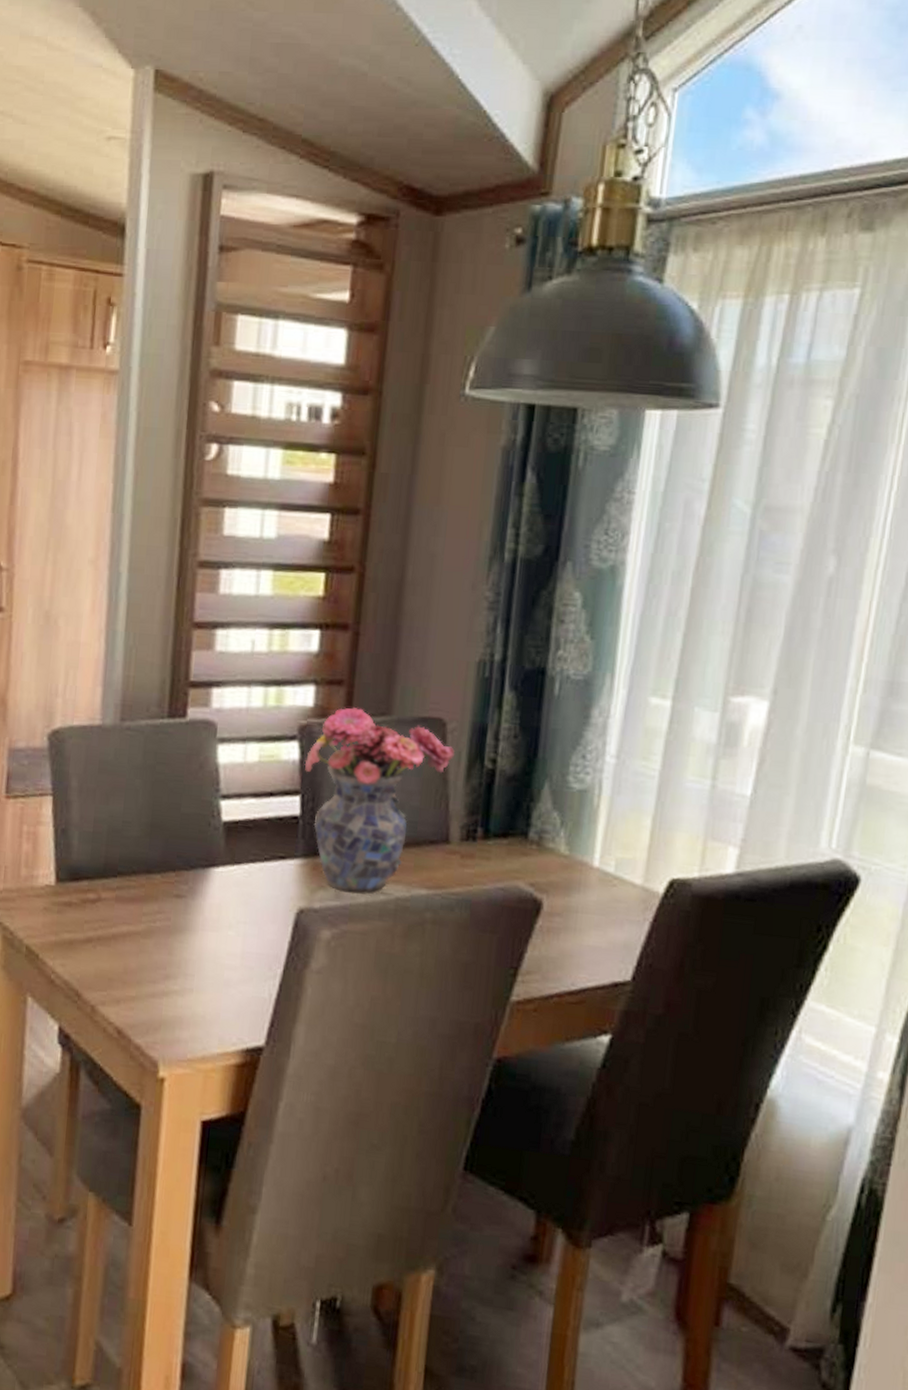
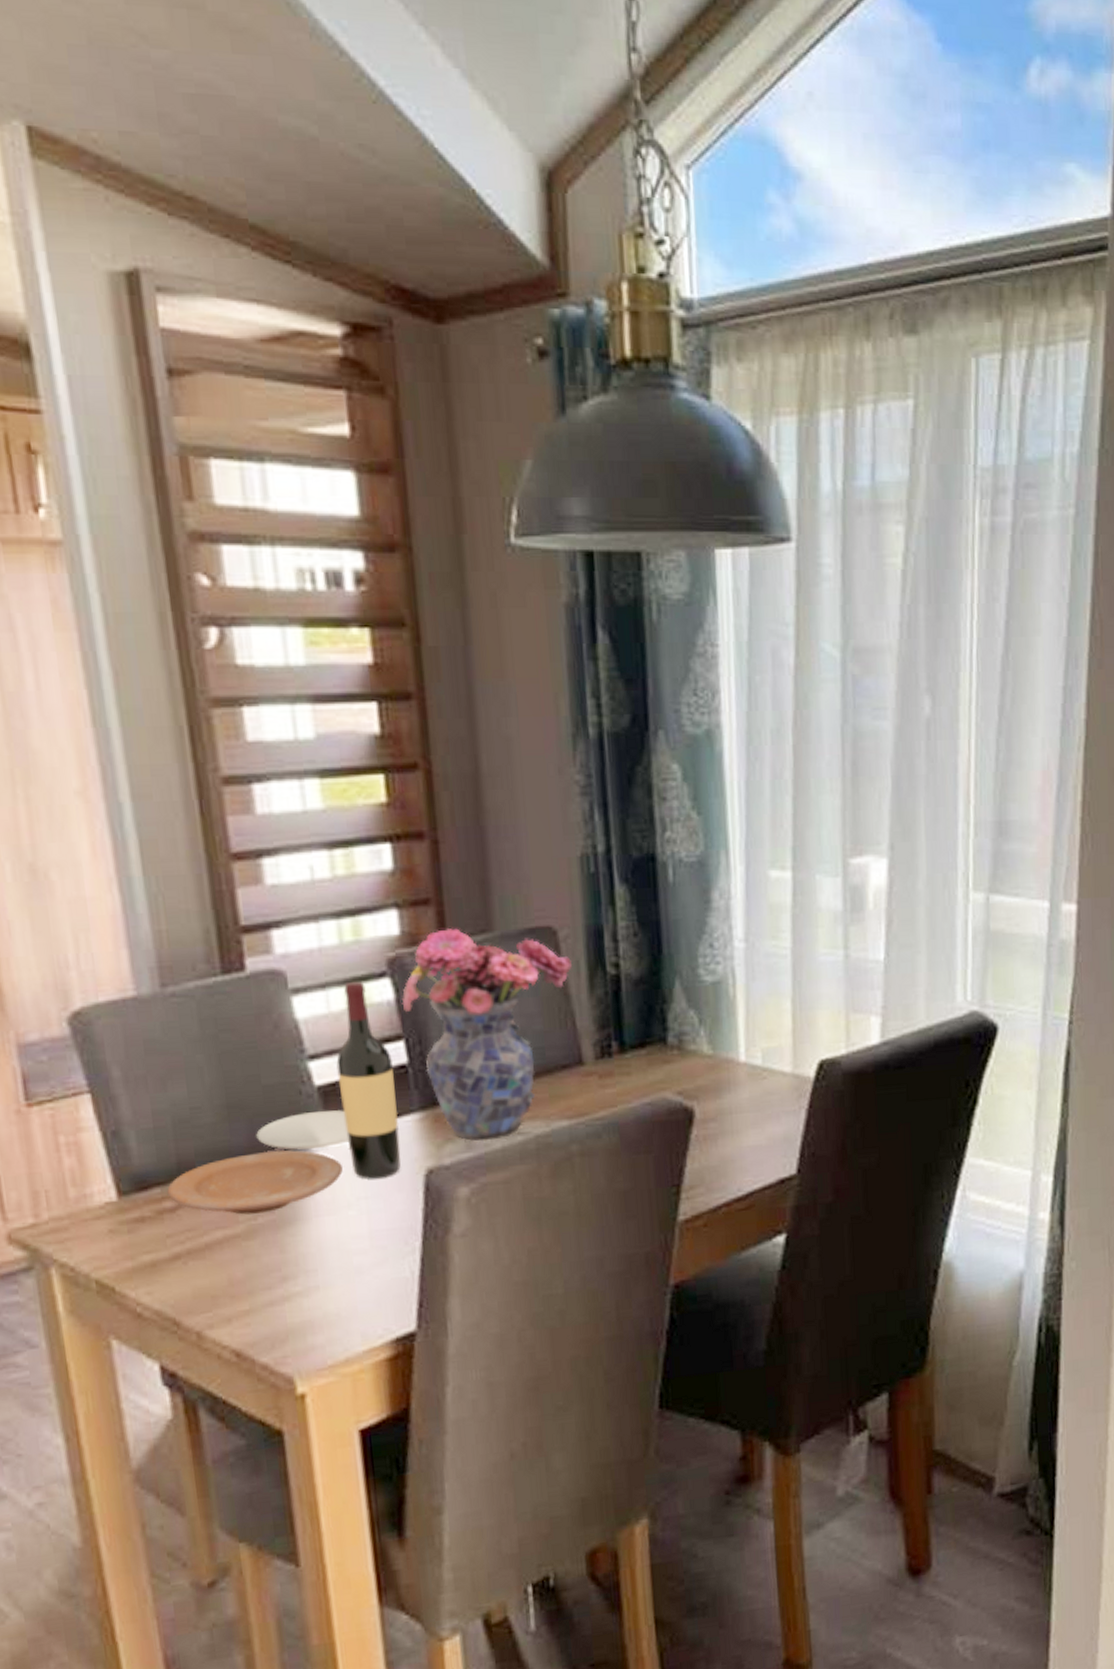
plate: none [92,867,231,919] -> present [167,1150,343,1215]
plate: none [168,841,242,874] -> present [256,1110,350,1150]
wine bottle: none [238,739,288,908] -> present [336,981,401,1179]

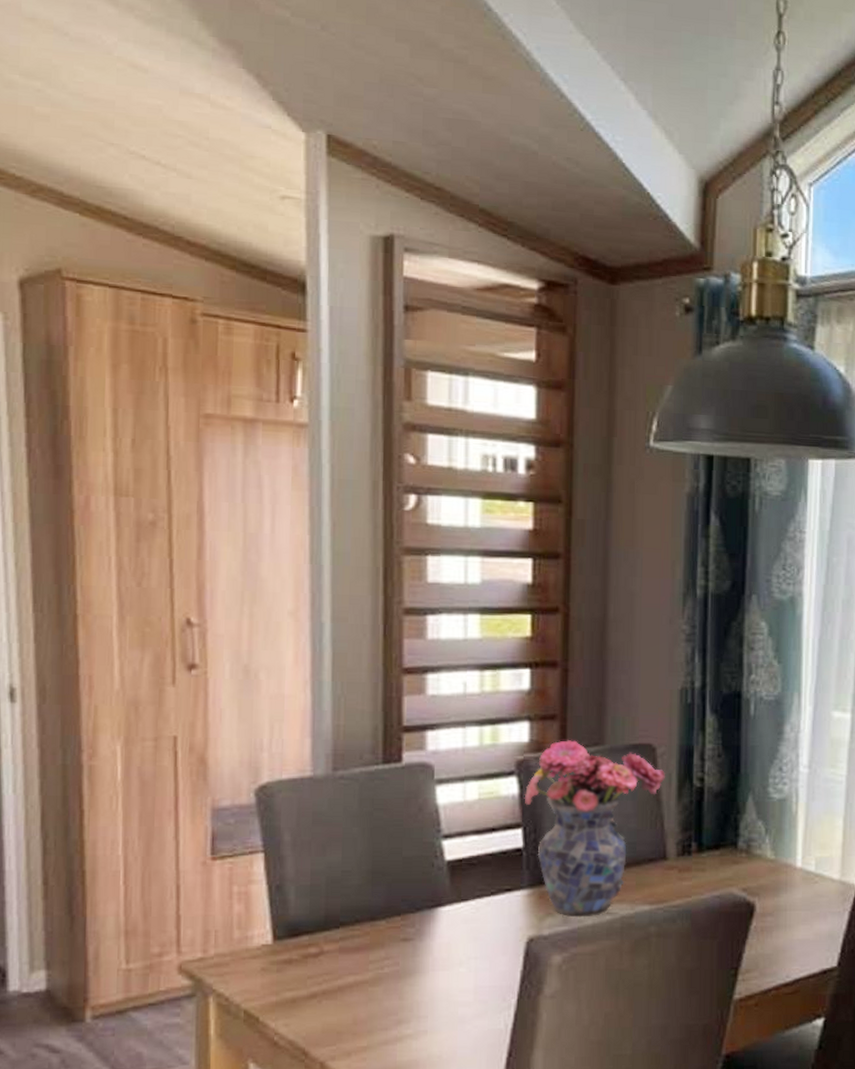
plate: present [167,1150,343,1215] -> none [313,913,459,964]
plate: present [256,1110,350,1150] -> none [392,882,468,913]
wine bottle: present [336,981,401,1179] -> none [465,777,511,942]

